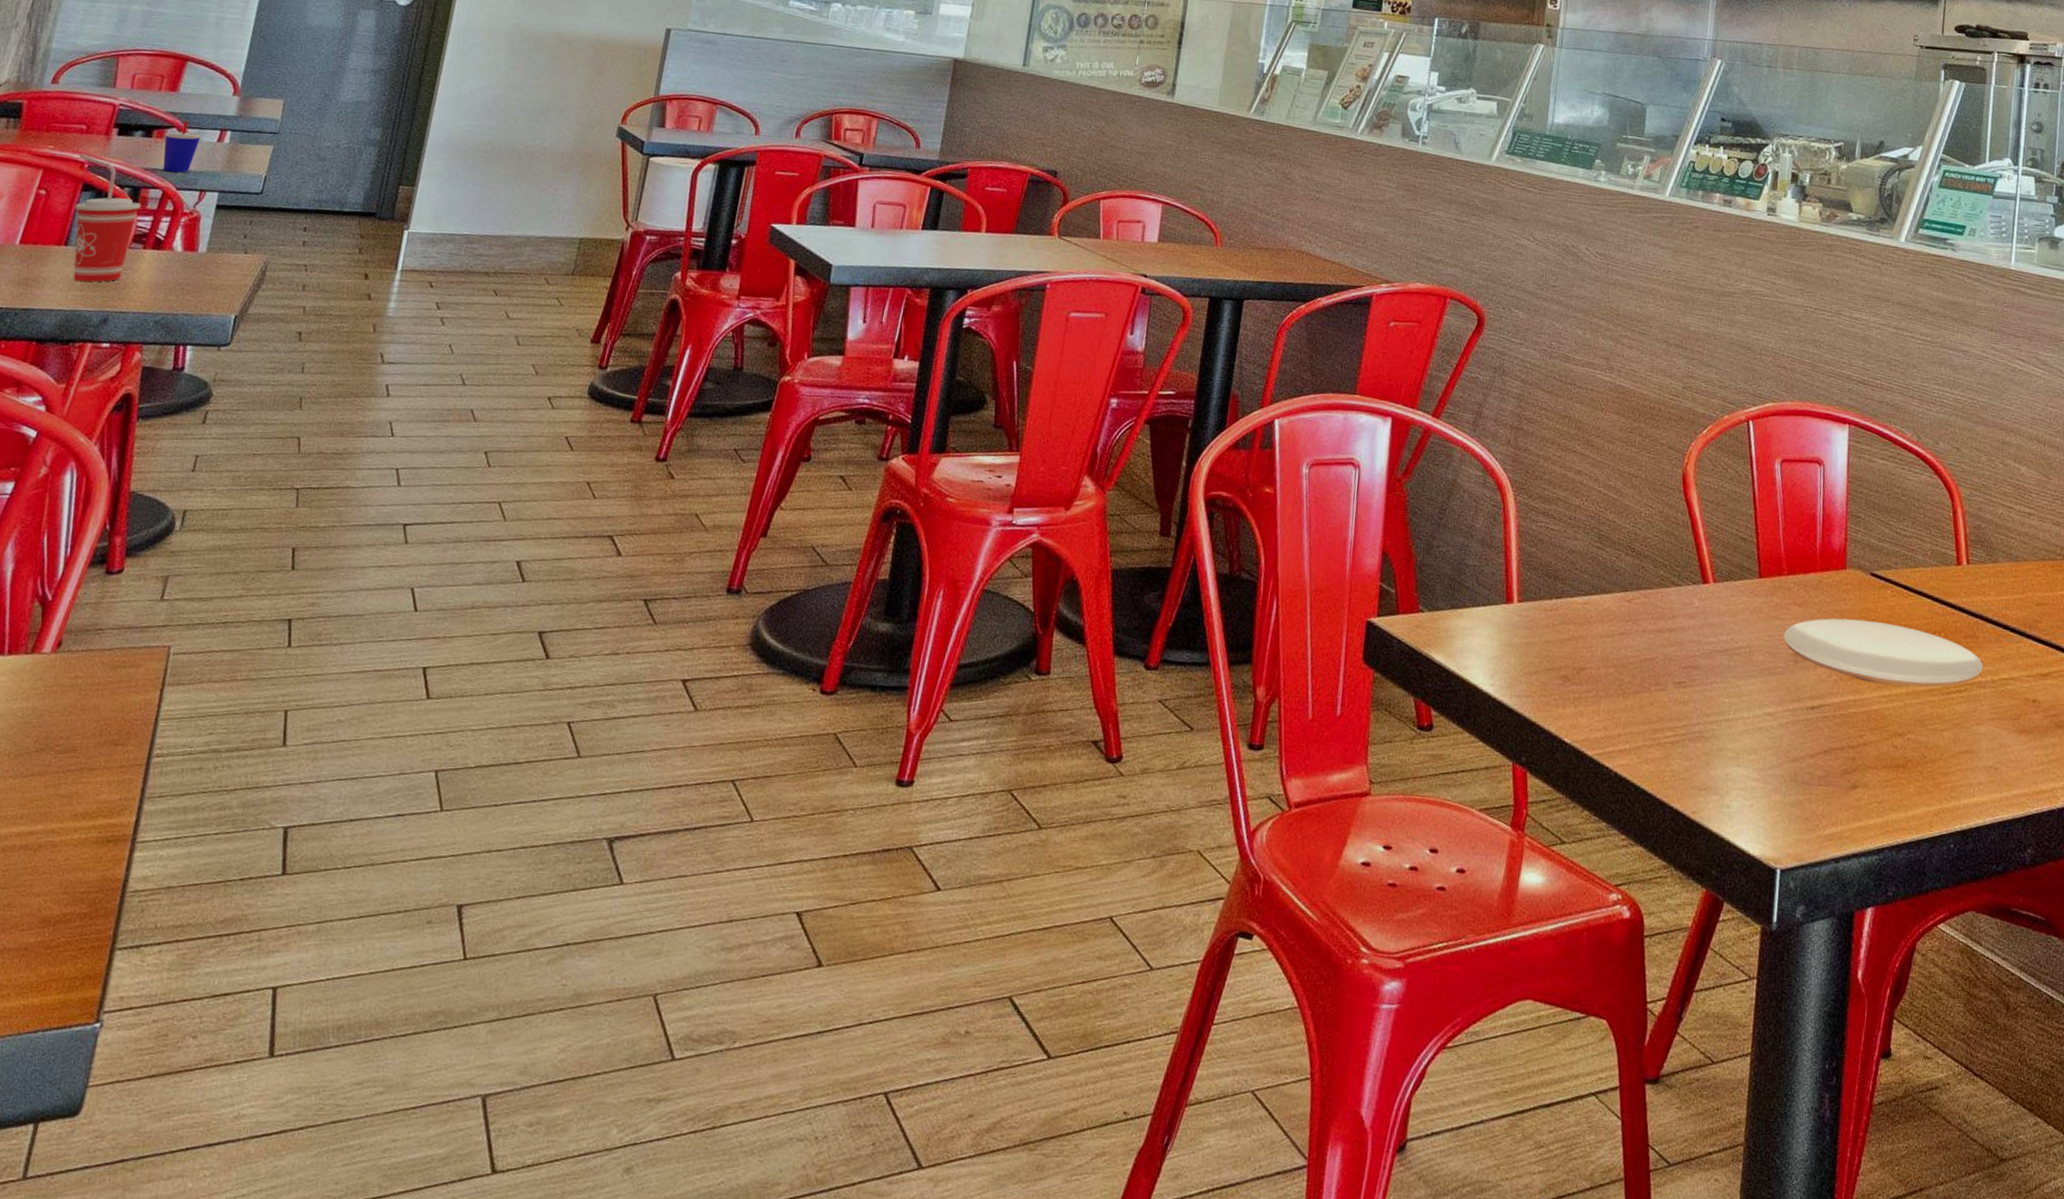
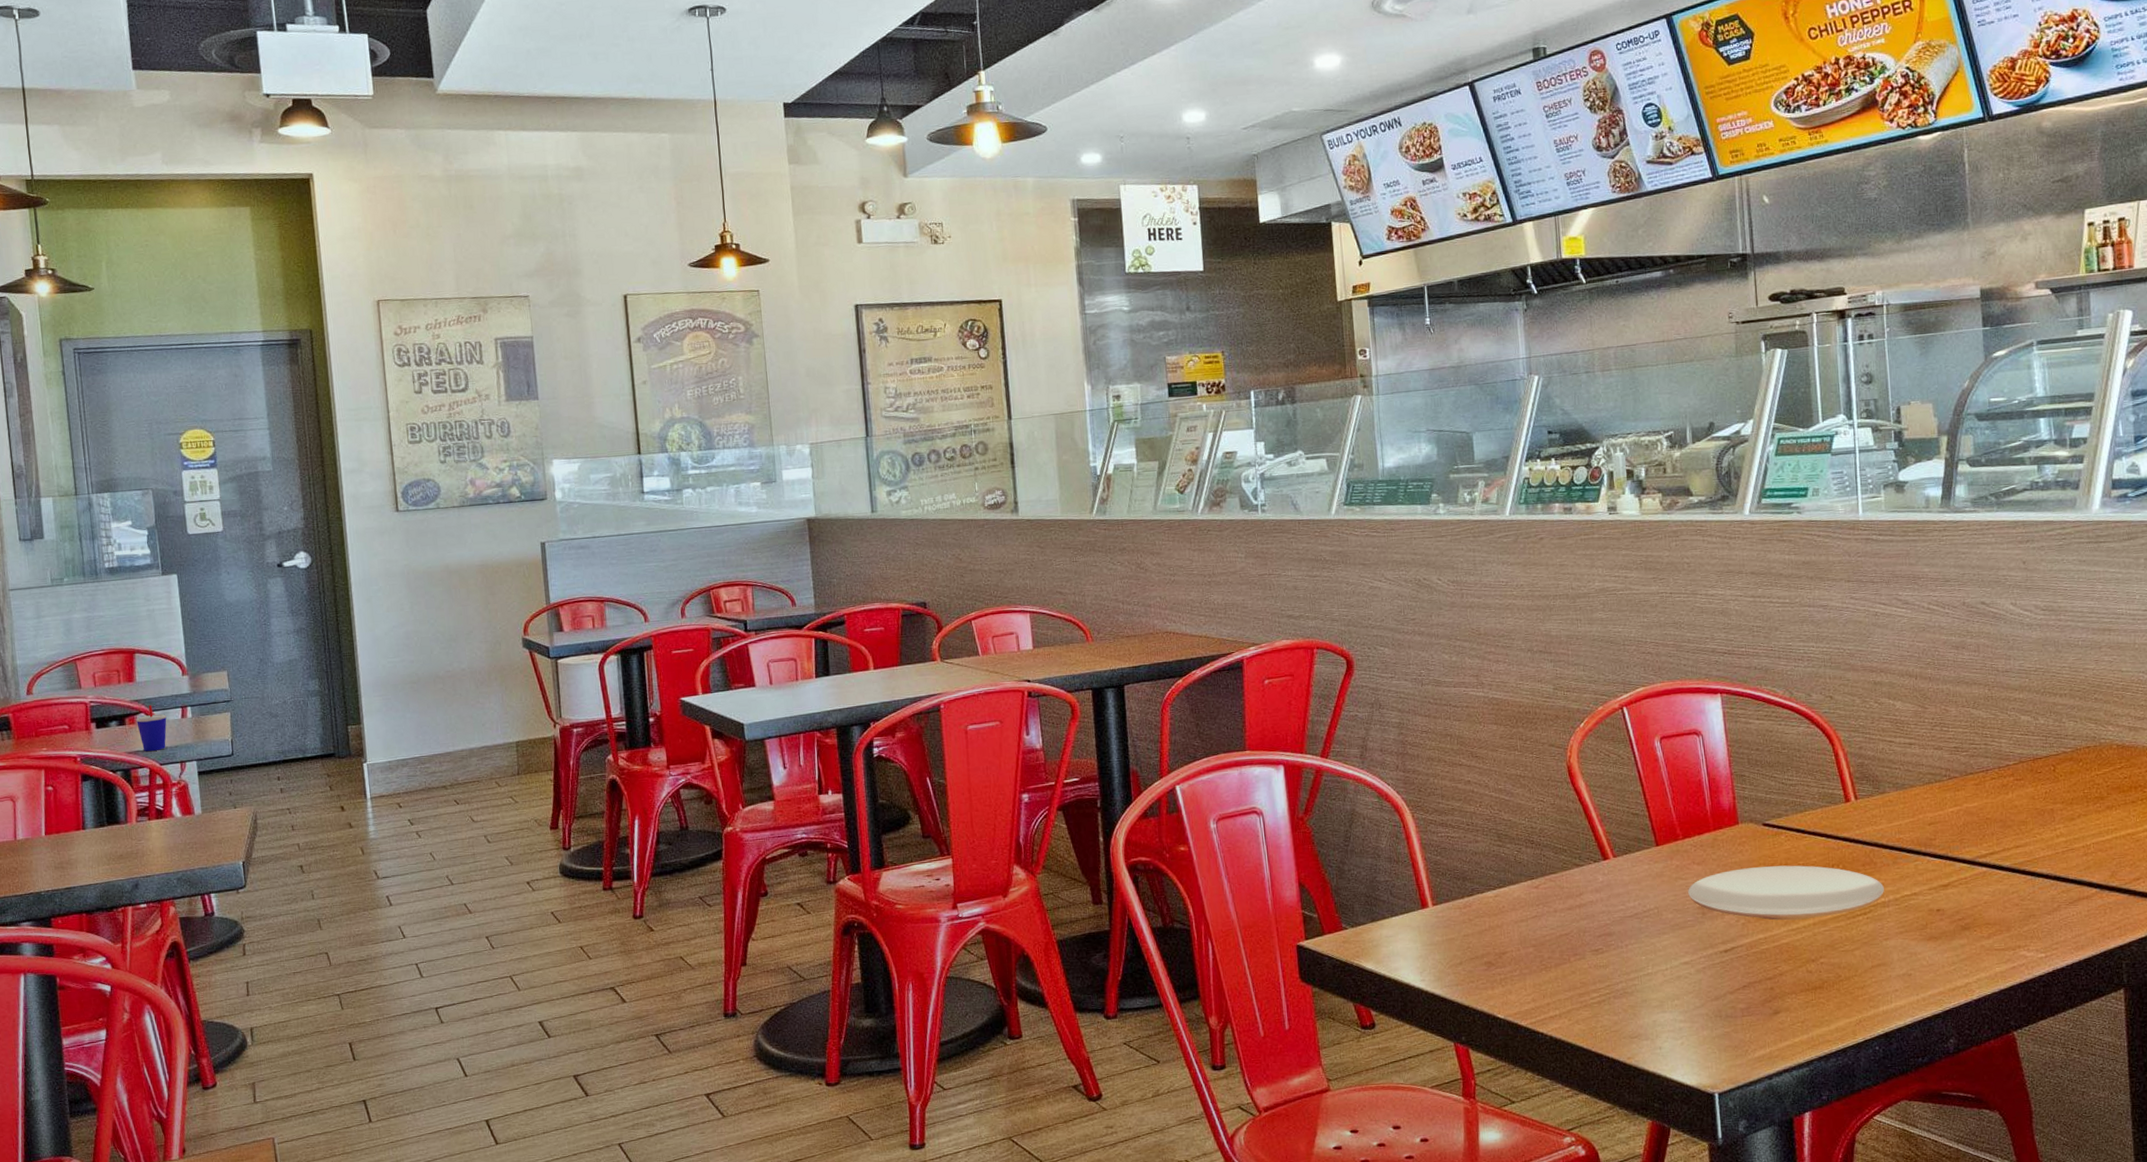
beverage cup: present [73,154,142,282] -> none [70,750,138,858]

